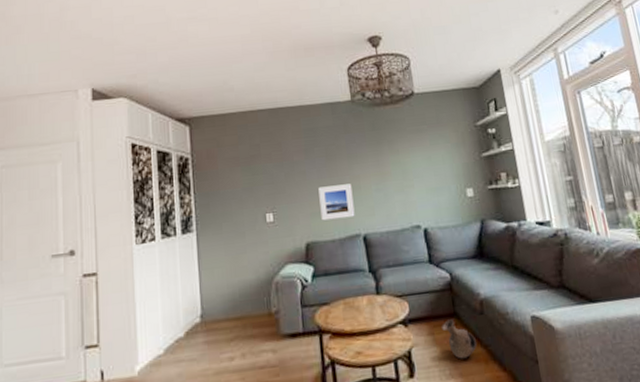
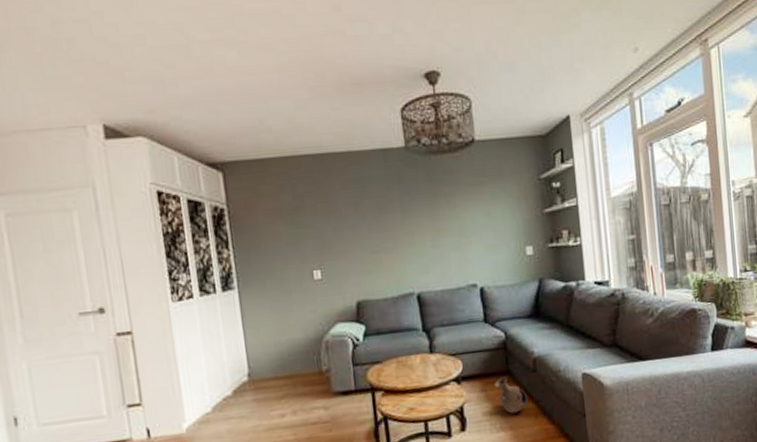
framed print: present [318,183,355,221] -> none [369,239,409,279]

